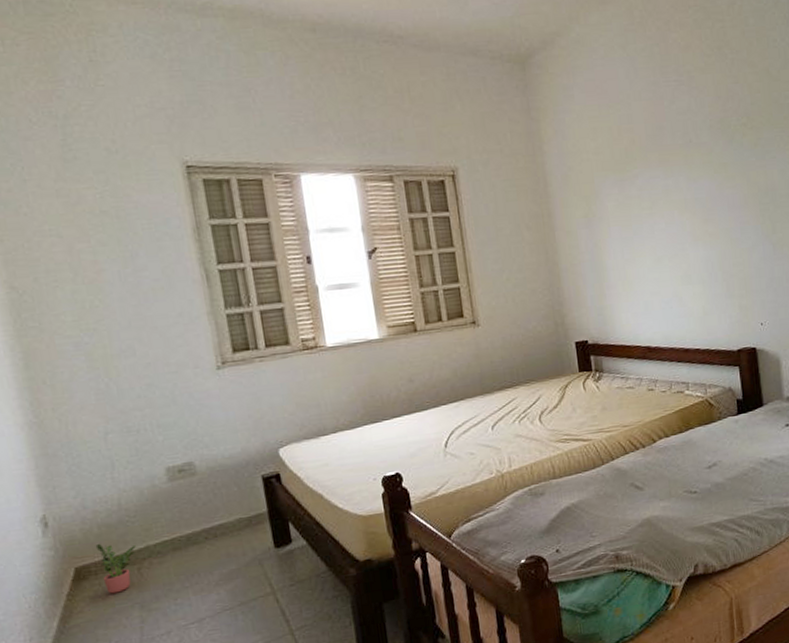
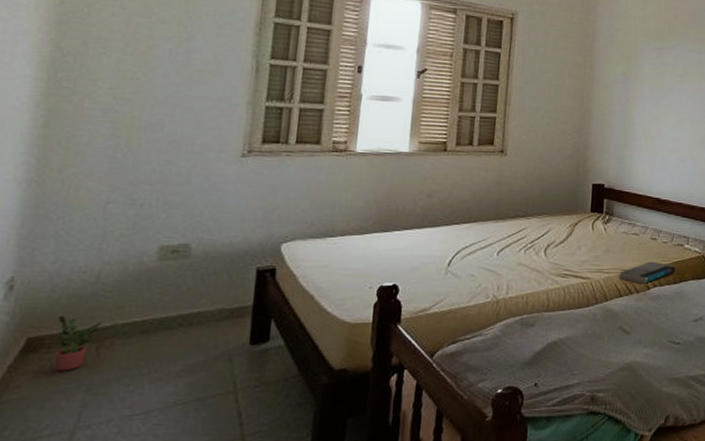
book: none [622,413,679,438] -> present [620,261,676,284]

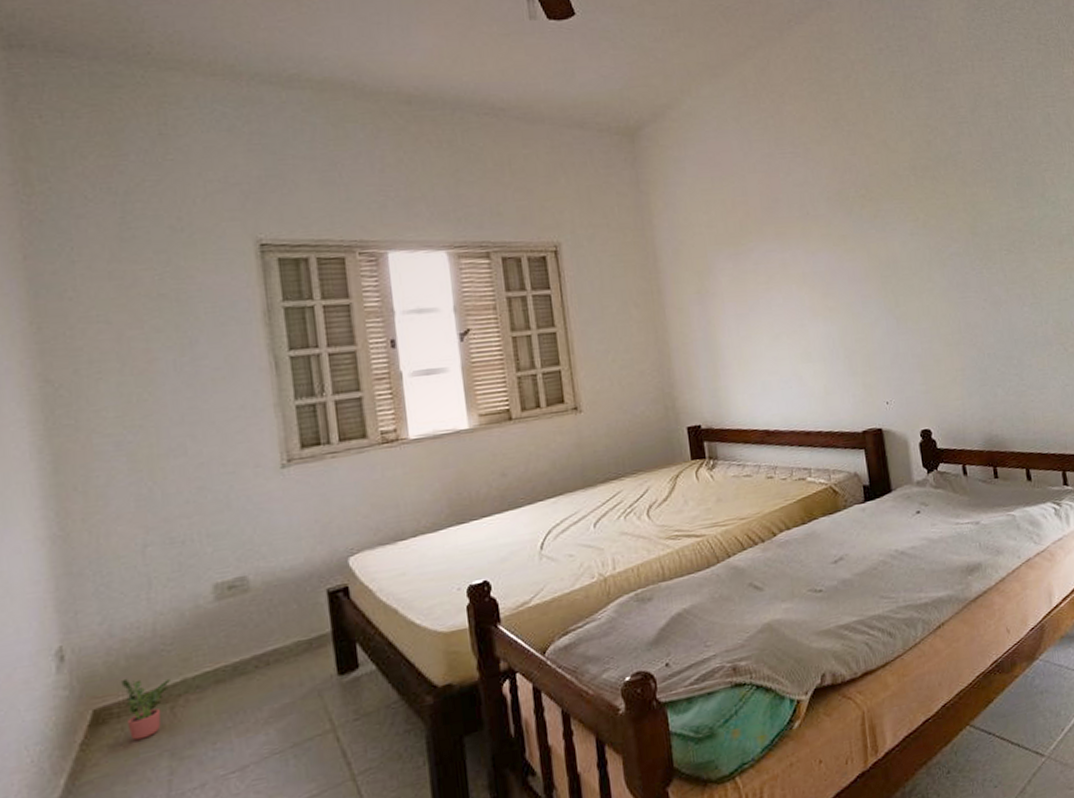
book: present [620,261,676,284] -> none [738,503,802,531]

